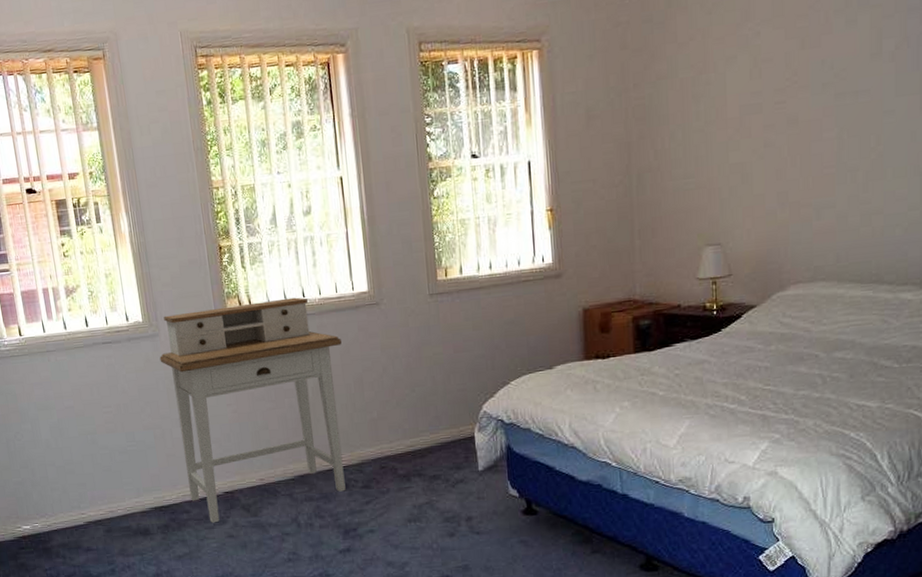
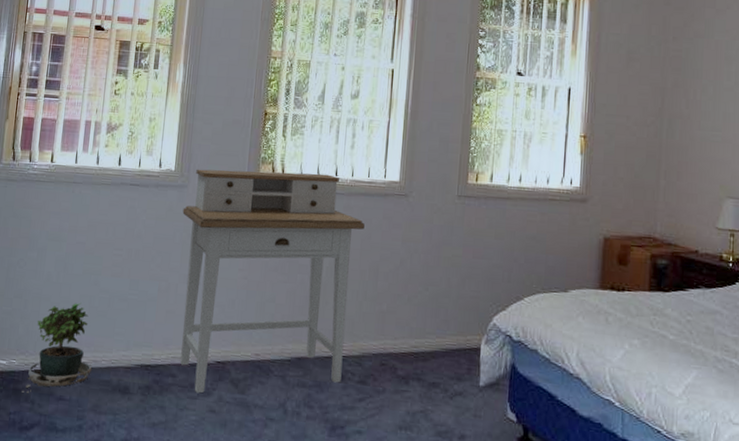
potted plant: none [49,461,110,550] -> present [22,302,92,393]

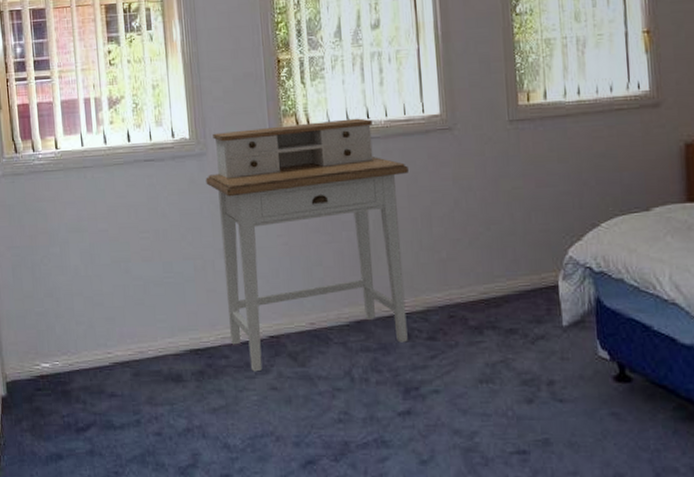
potted plant: present [22,302,92,393] -> none [71,293,139,394]

